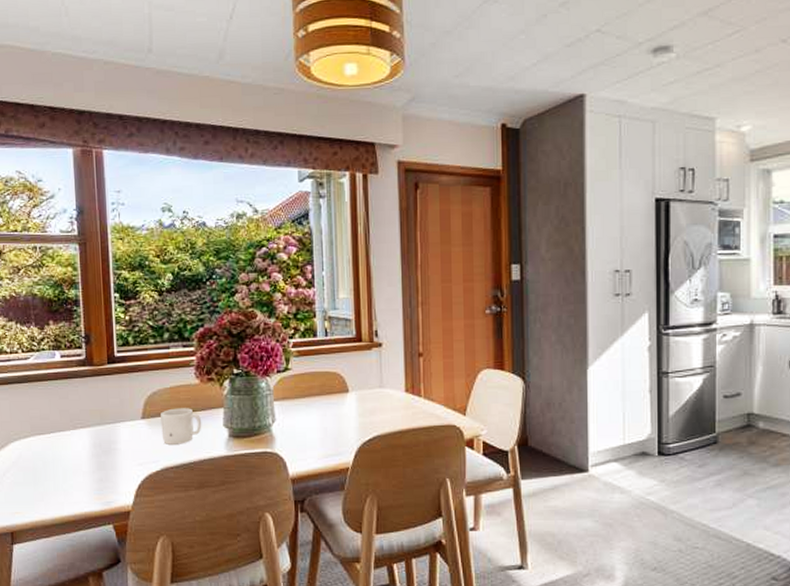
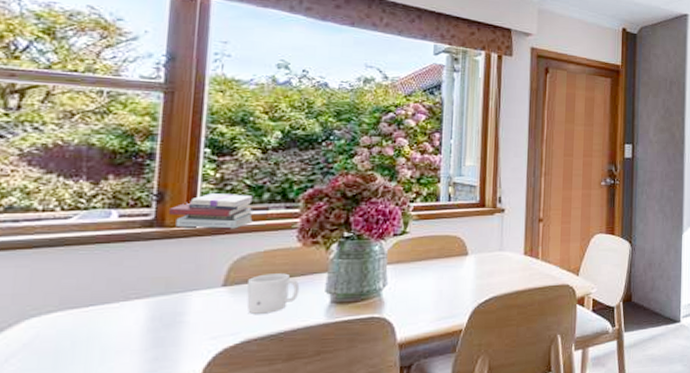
books: none [94,334,158,368] -> present [168,193,253,230]

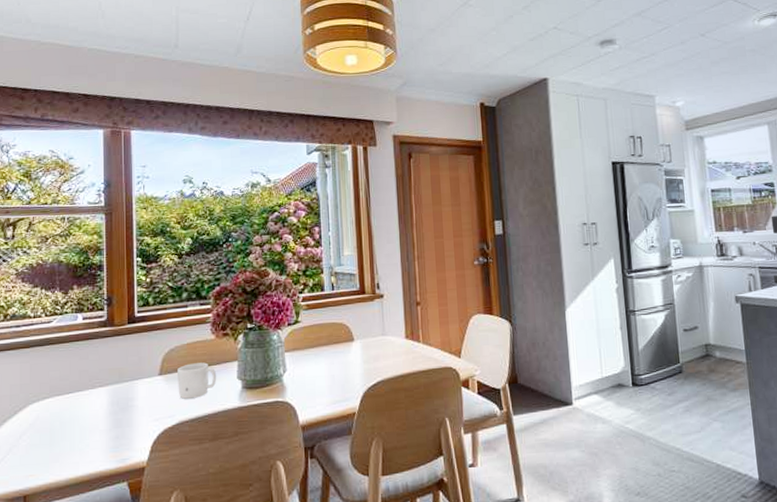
books: present [168,193,253,230] -> none [115,295,177,327]

